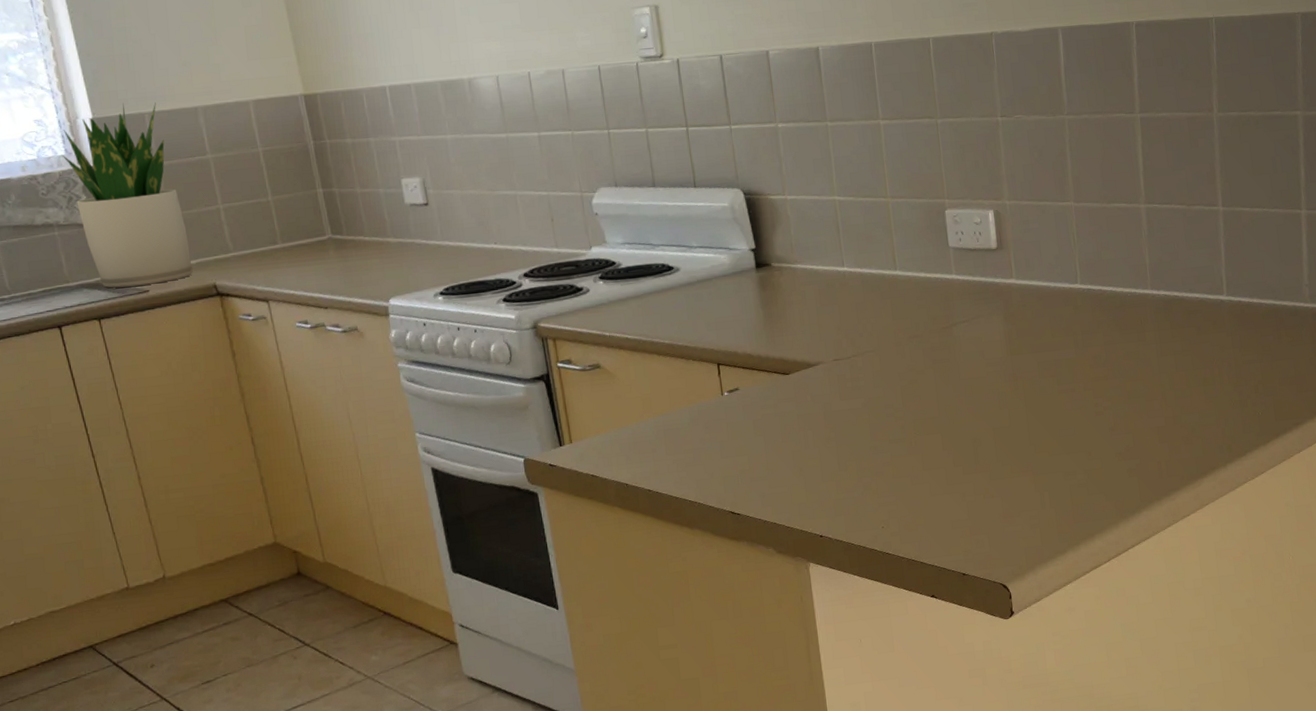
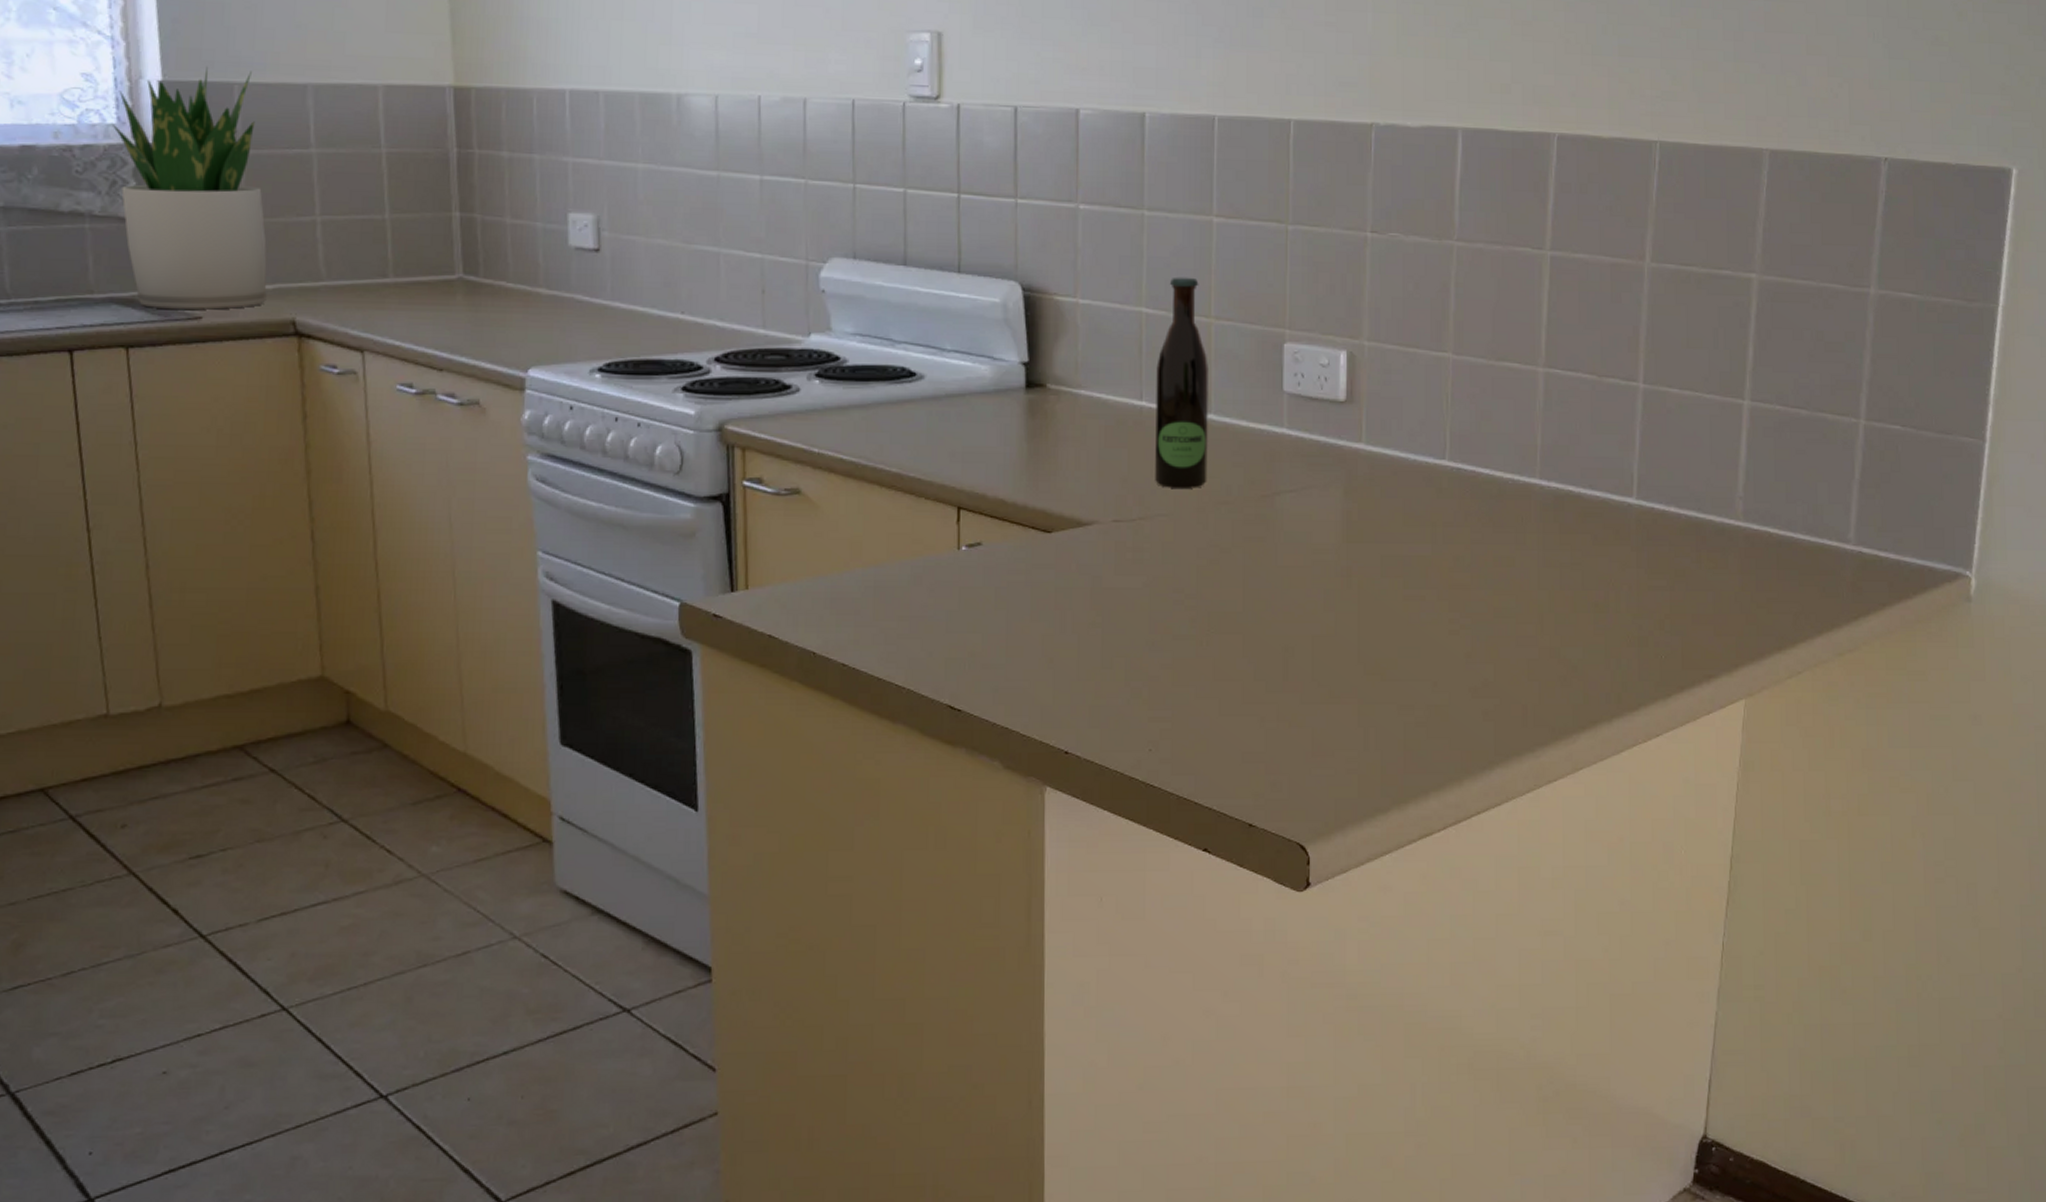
bottle: none [851,168,900,331] -> present [1155,277,1210,488]

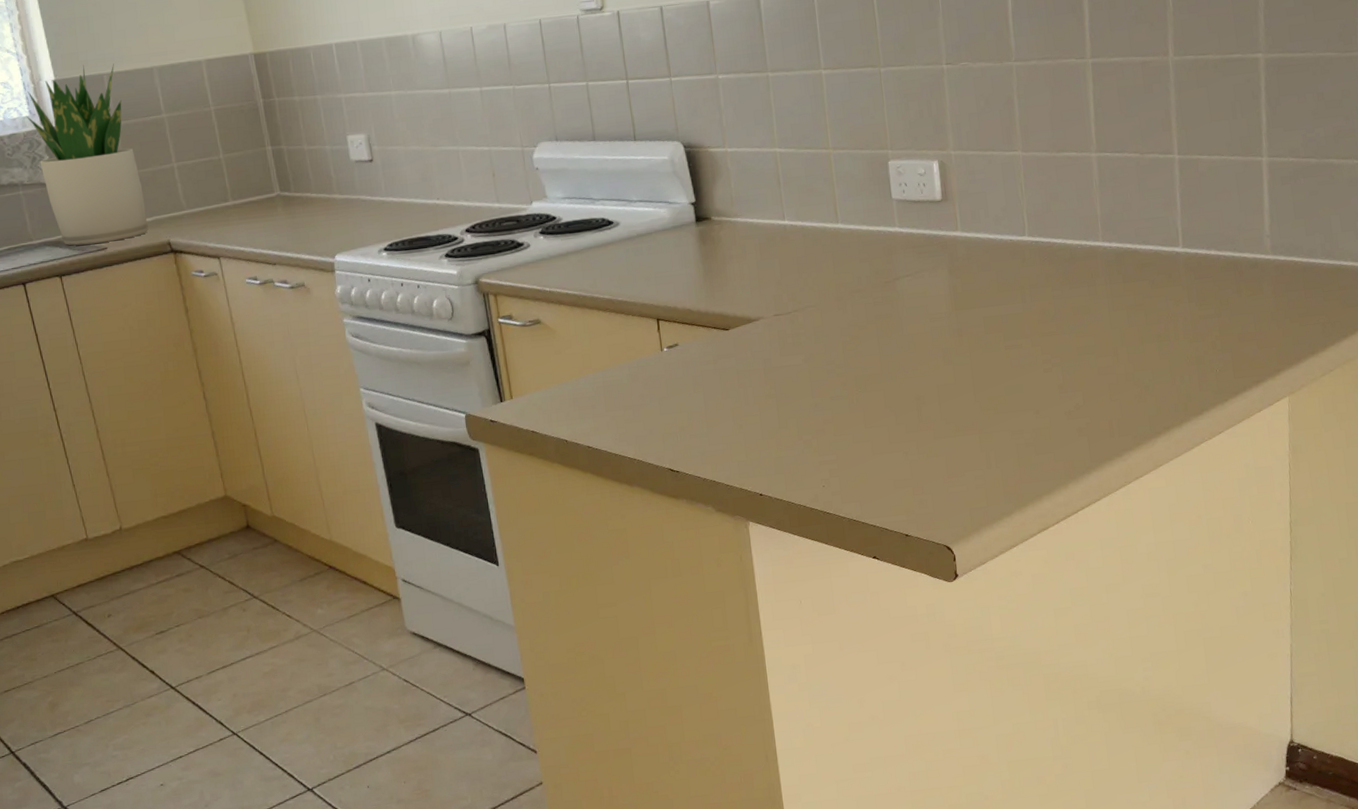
bottle: present [1155,277,1210,488] -> none [792,119,842,285]

